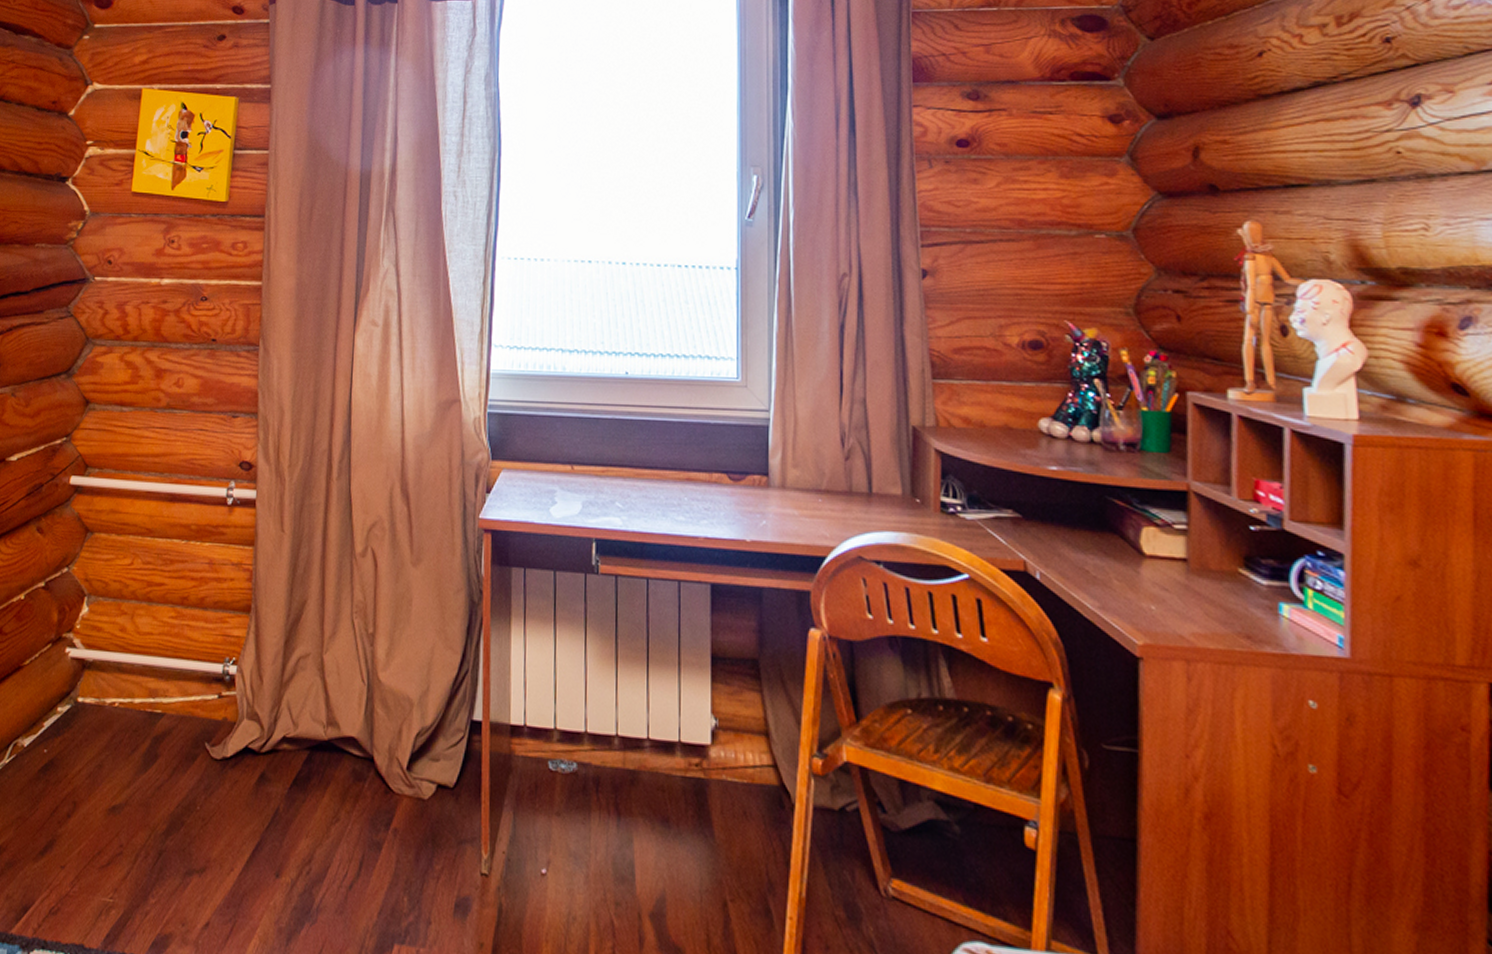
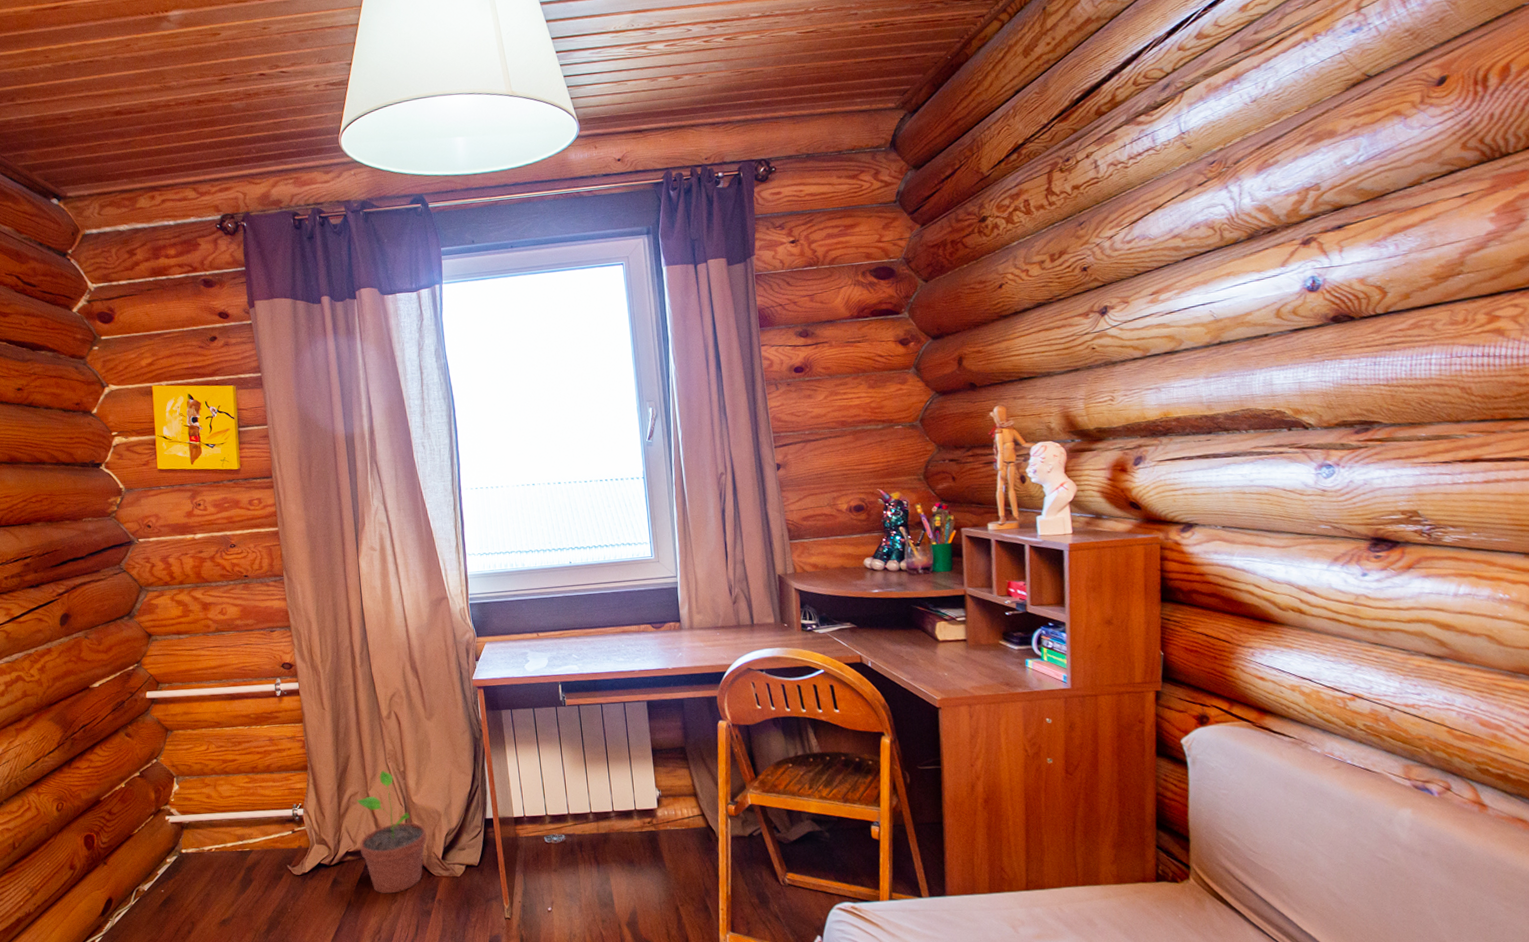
potted plant: none [301,628,391,809] -> present [356,770,427,894]

